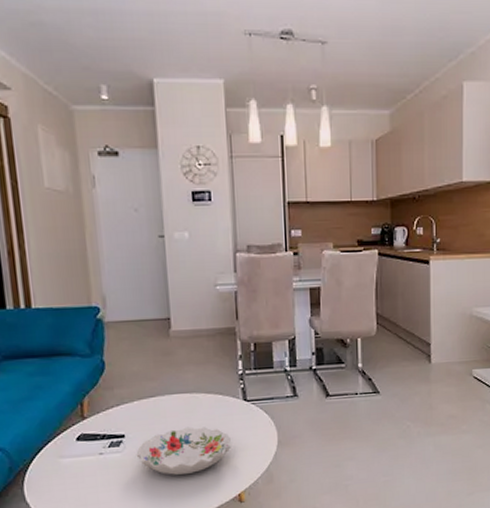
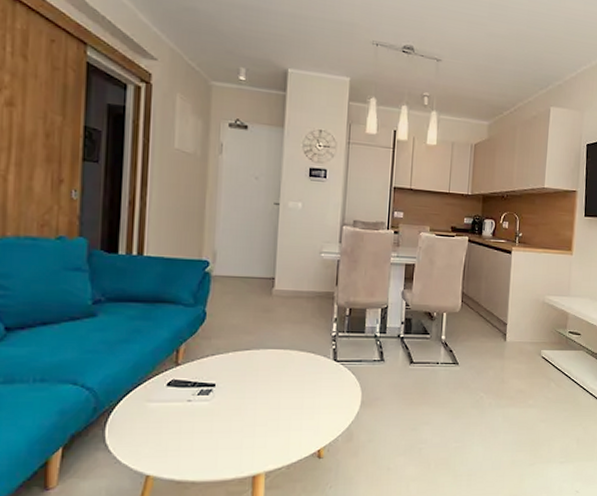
decorative bowl: present [136,427,231,475] -> none [223,381,317,427]

